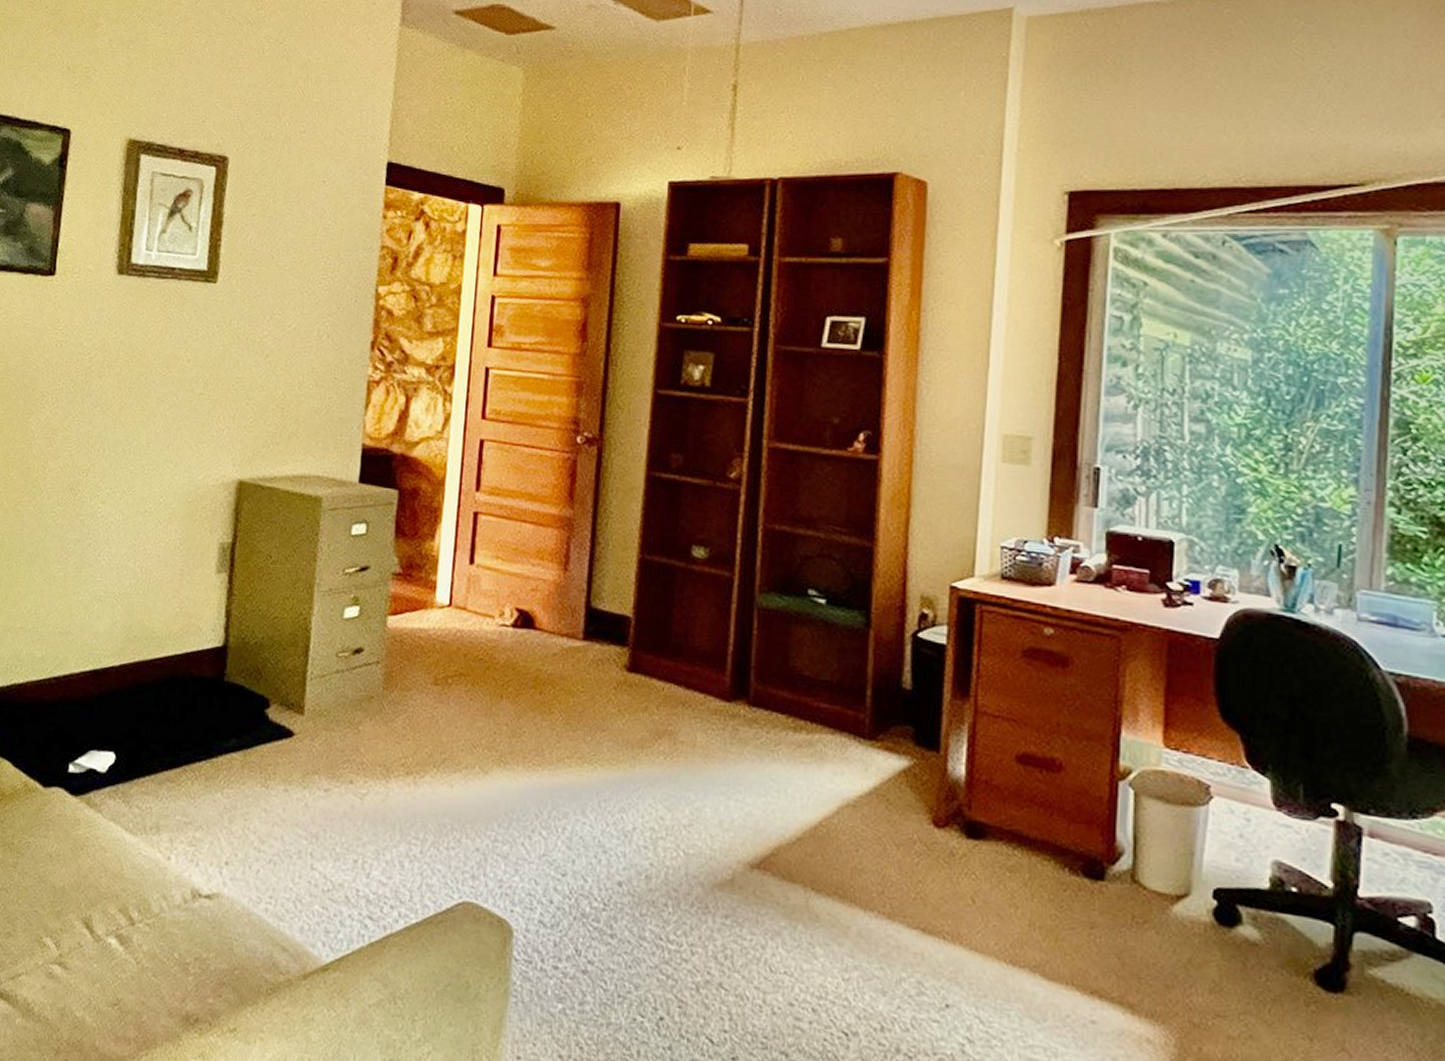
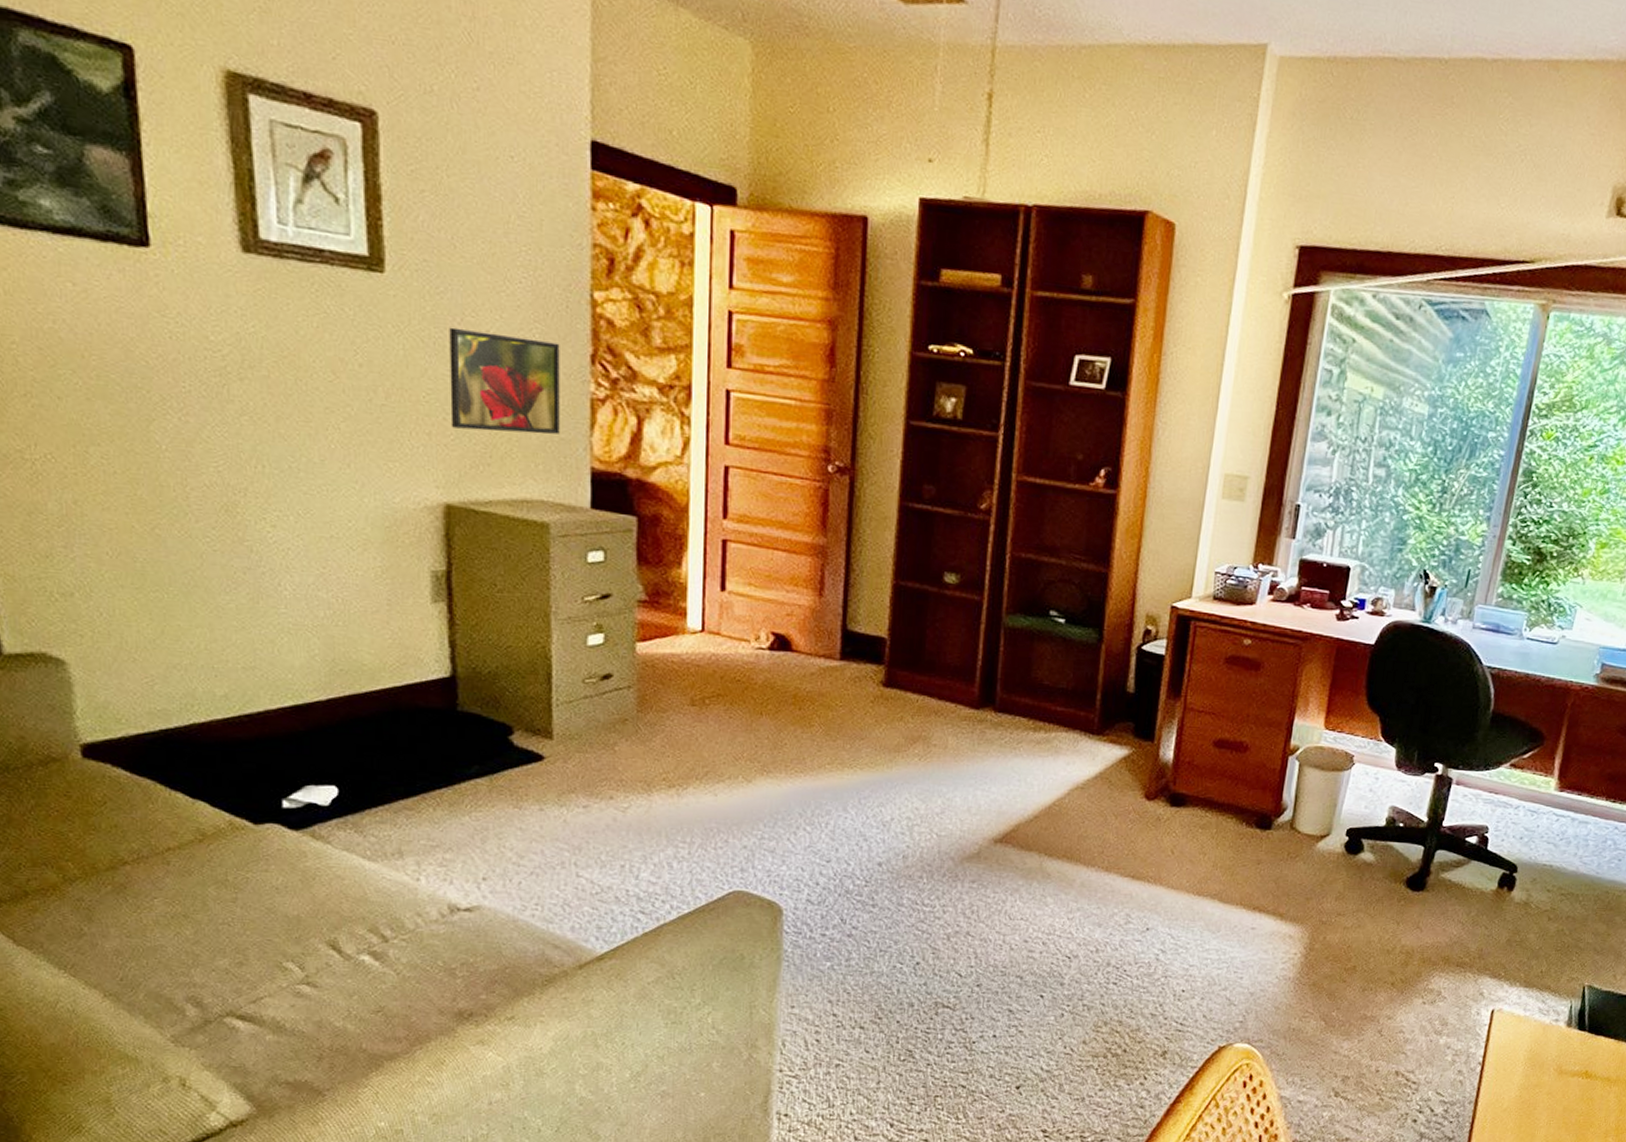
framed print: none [251,324,347,415] -> present [449,327,560,434]

